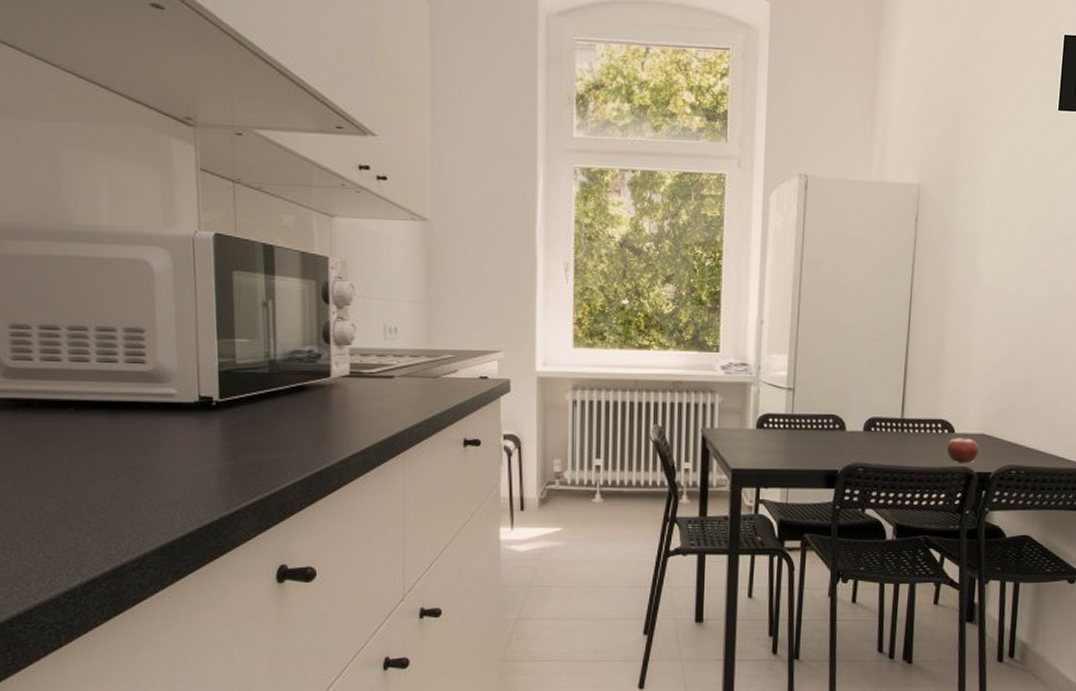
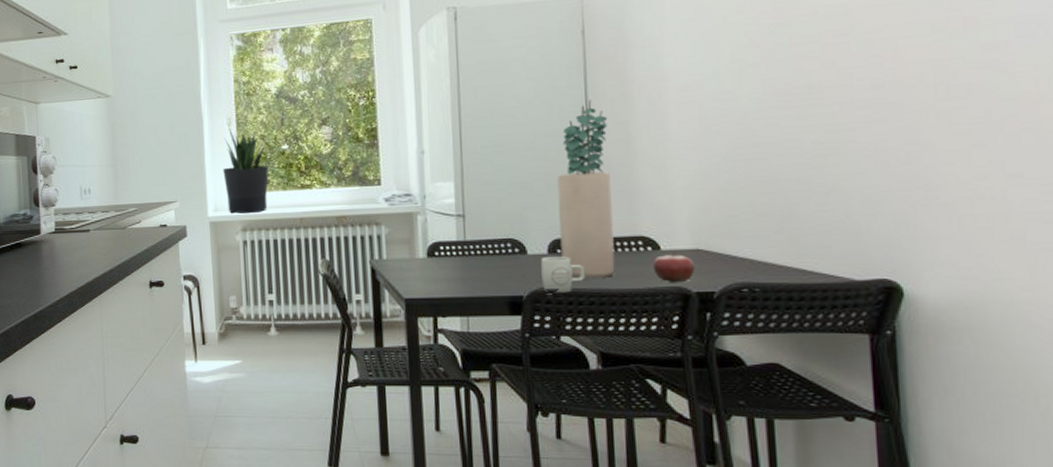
planter: none [556,275,606,371] -> present [223,129,268,214]
mug: none [855,433,893,469] -> present [541,255,586,293]
vase: none [874,287,928,456] -> present [557,100,616,278]

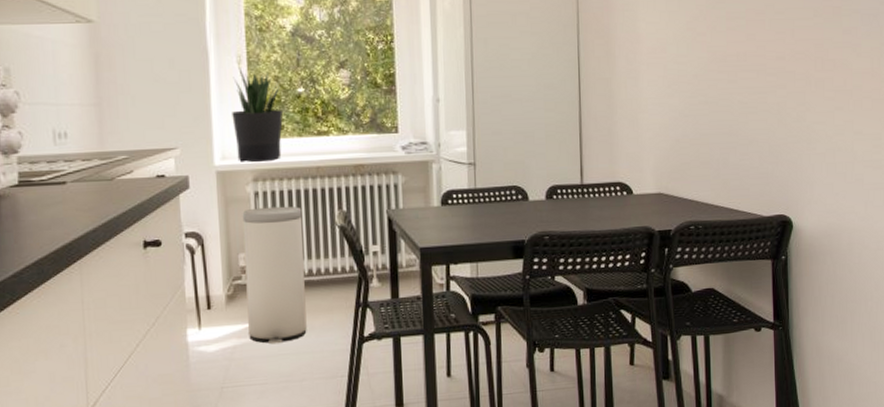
pedal bin: none [232,254,292,381] -> present [242,206,307,345]
mug: present [541,255,586,293] -> none [540,201,576,236]
vase: present [557,100,616,278] -> none [554,56,599,222]
fruit: present [652,250,695,283] -> none [627,194,658,224]

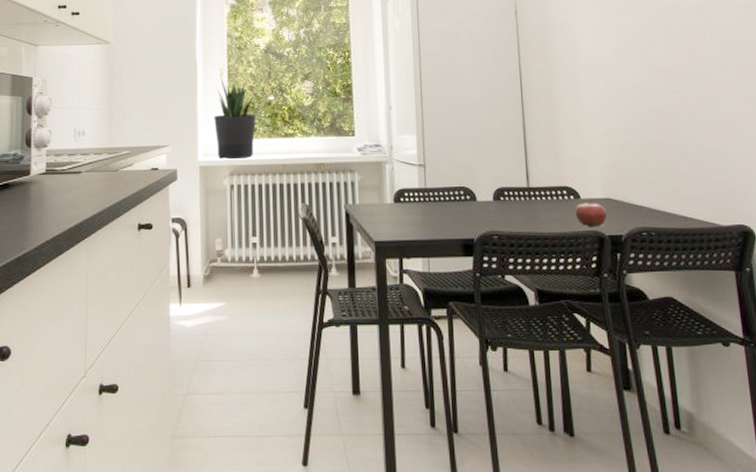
pedal bin: present [242,206,307,345] -> none [219,198,272,324]
fruit: none [627,194,658,224] -> present [575,199,607,228]

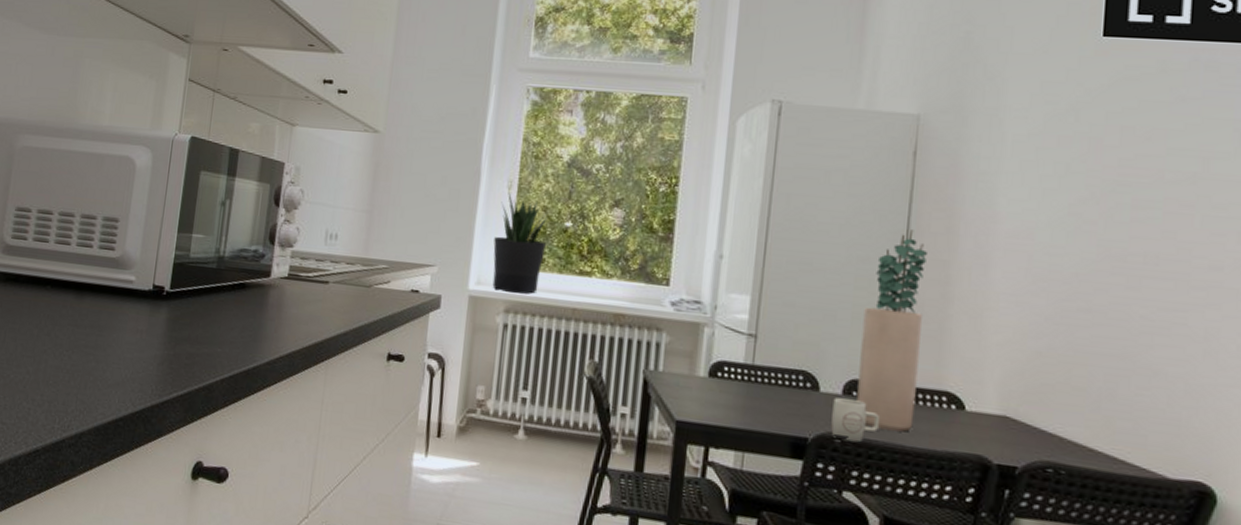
mug: none [488,202,524,236] -> present [831,397,881,443]
vase: none [499,69,547,223] -> present [857,230,929,433]
fruit: present [575,199,607,228] -> none [954,413,1000,452]

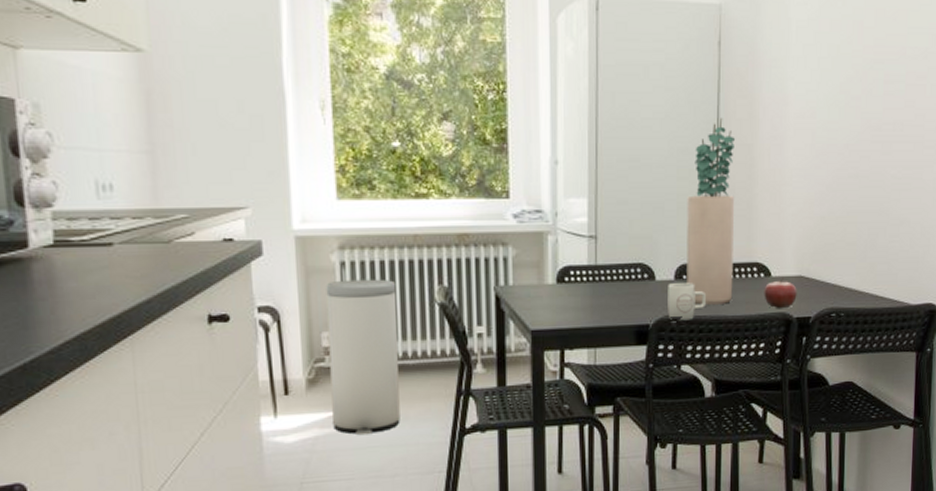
pedal bin: none [473,340,550,492] -> present [326,279,400,436]
planter: present [492,193,548,294] -> none [314,115,374,226]
fruit: none [954,413,1000,452] -> present [764,277,797,309]

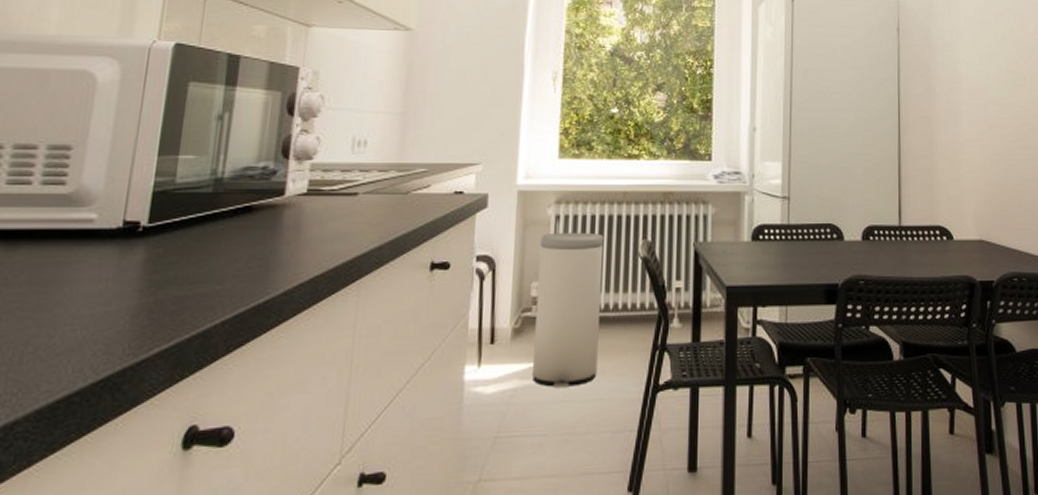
mug: present [668,282,707,321] -> none [855,242,893,281]
vase: present [687,118,736,305] -> none [872,93,917,266]
fruit: present [764,277,797,309] -> none [947,240,979,272]

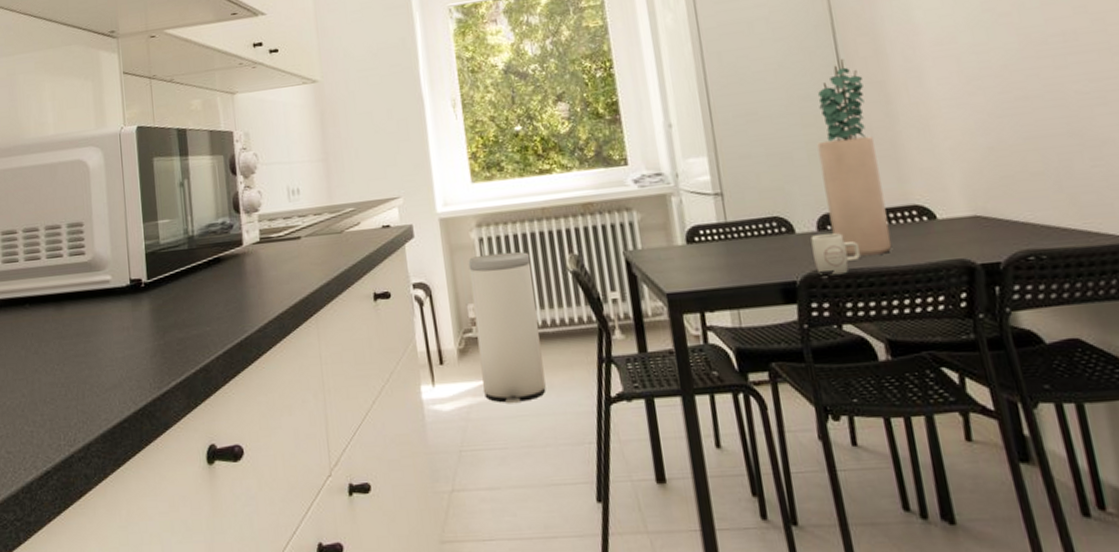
mug: none [855,242,893,281] -> present [810,233,861,276]
vase: none [872,93,917,266] -> present [817,59,893,257]

